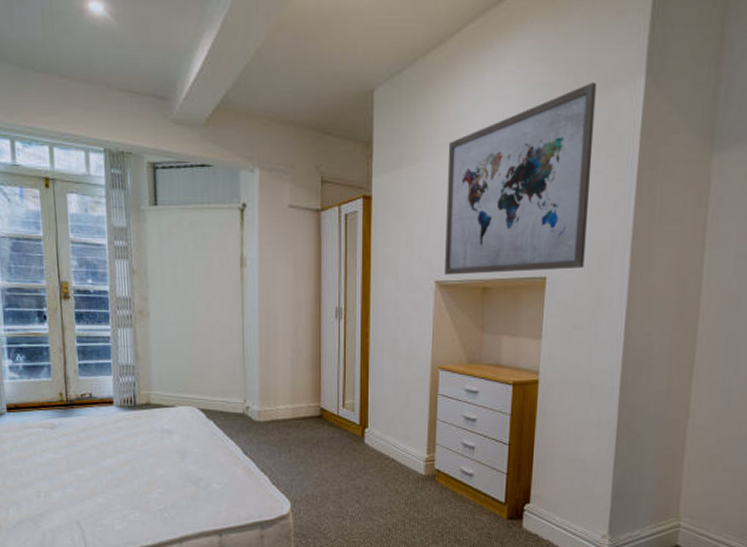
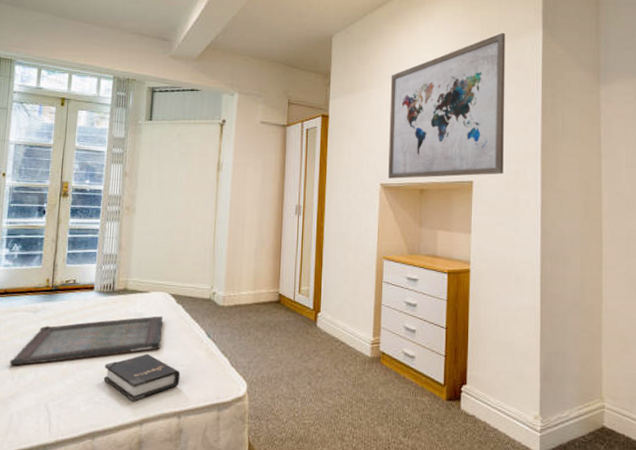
serving tray: none [33,431,194,484] -> present [9,315,163,366]
hardback book: none [135,471,218,520] -> present [103,353,180,402]

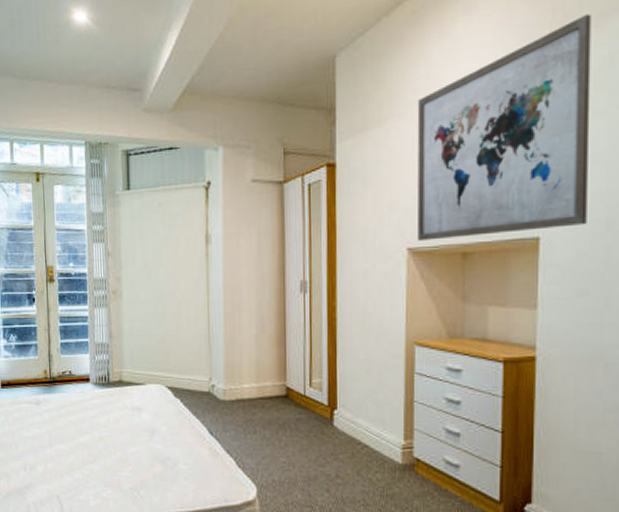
serving tray: present [9,315,163,366] -> none [20,410,162,457]
hardback book: present [103,353,180,402] -> none [108,450,185,499]

